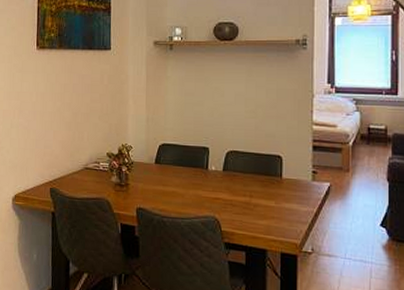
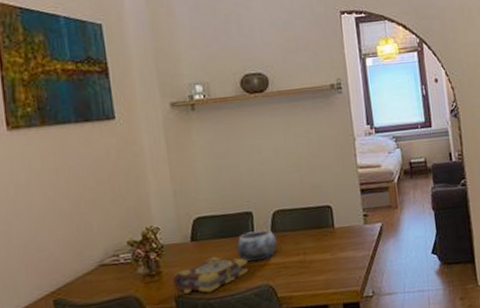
book: none [137,180,199,212] -> present [173,256,249,294]
decorative bowl: none [191,165,227,193] -> present [236,229,277,262]

